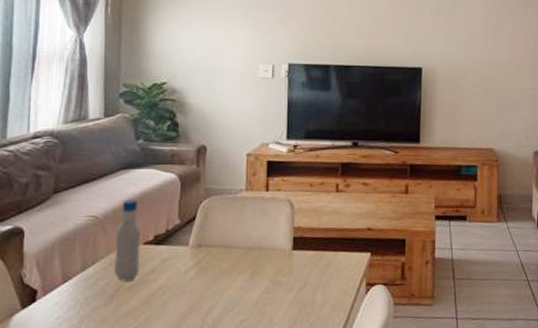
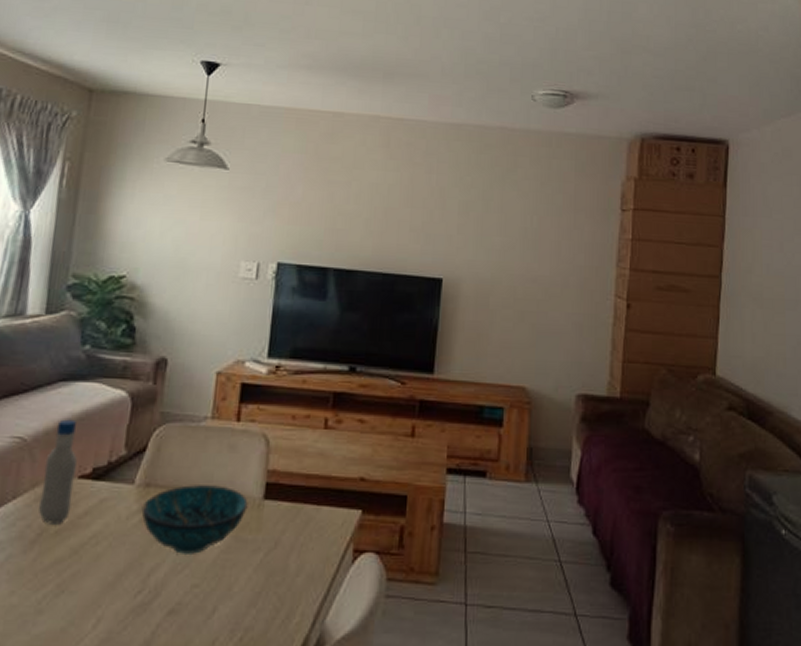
decorative bowl: none [196,242,280,298] -> present [141,485,248,556]

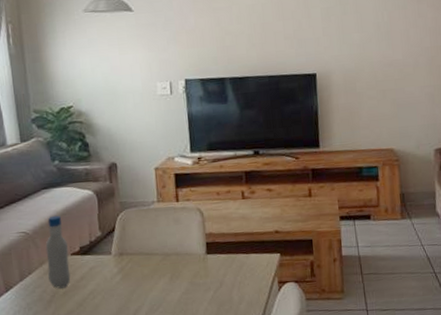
decorative bowl: present [141,485,248,556] -> none [120,248,196,299]

